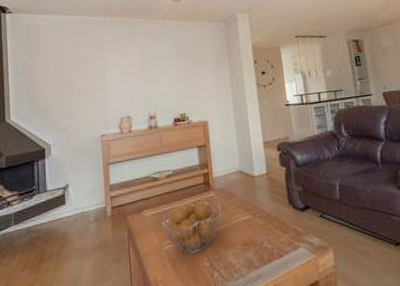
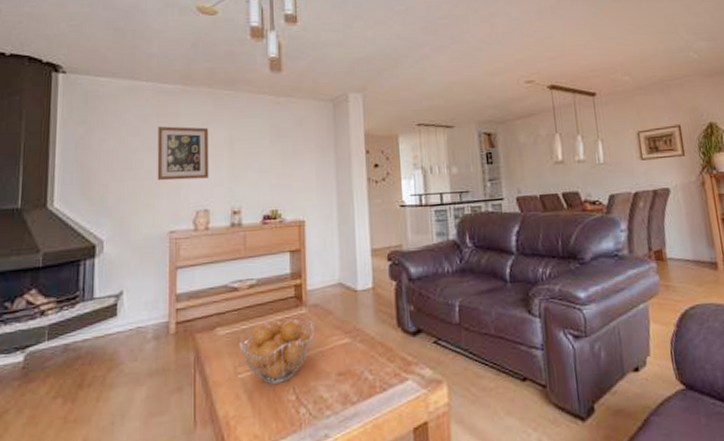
wall art: none [86,50,129,95] -> present [157,126,209,181]

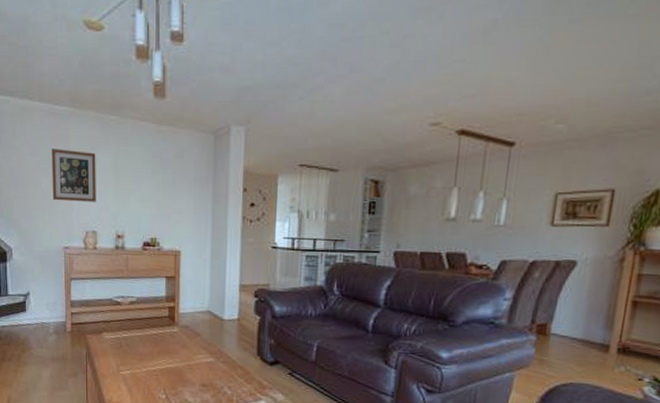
fruit basket: present [239,318,315,384] -> none [121,333,184,384]

